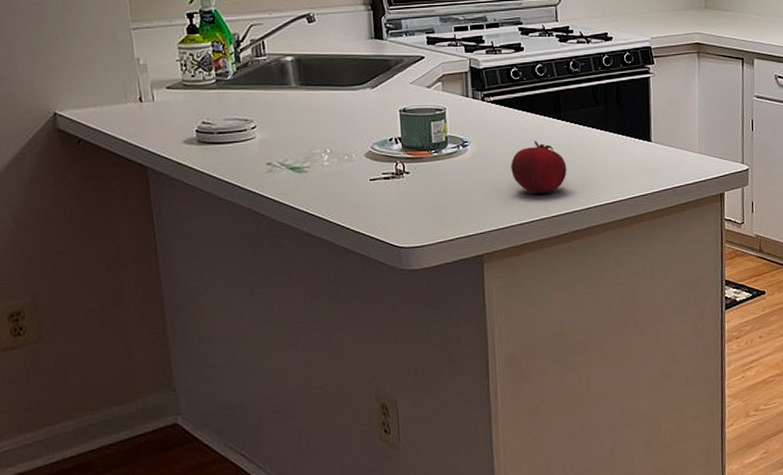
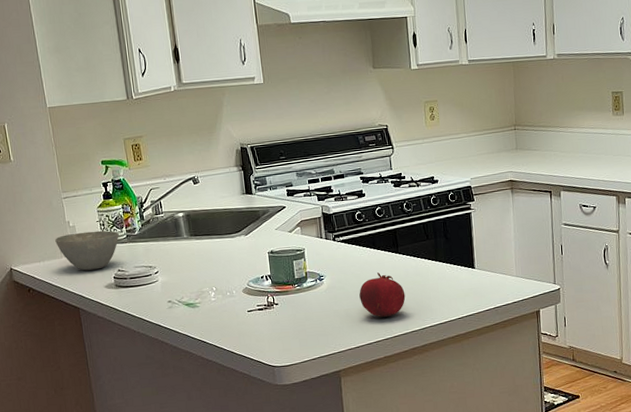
bowl: none [118,72,206,121] -> present [55,230,119,271]

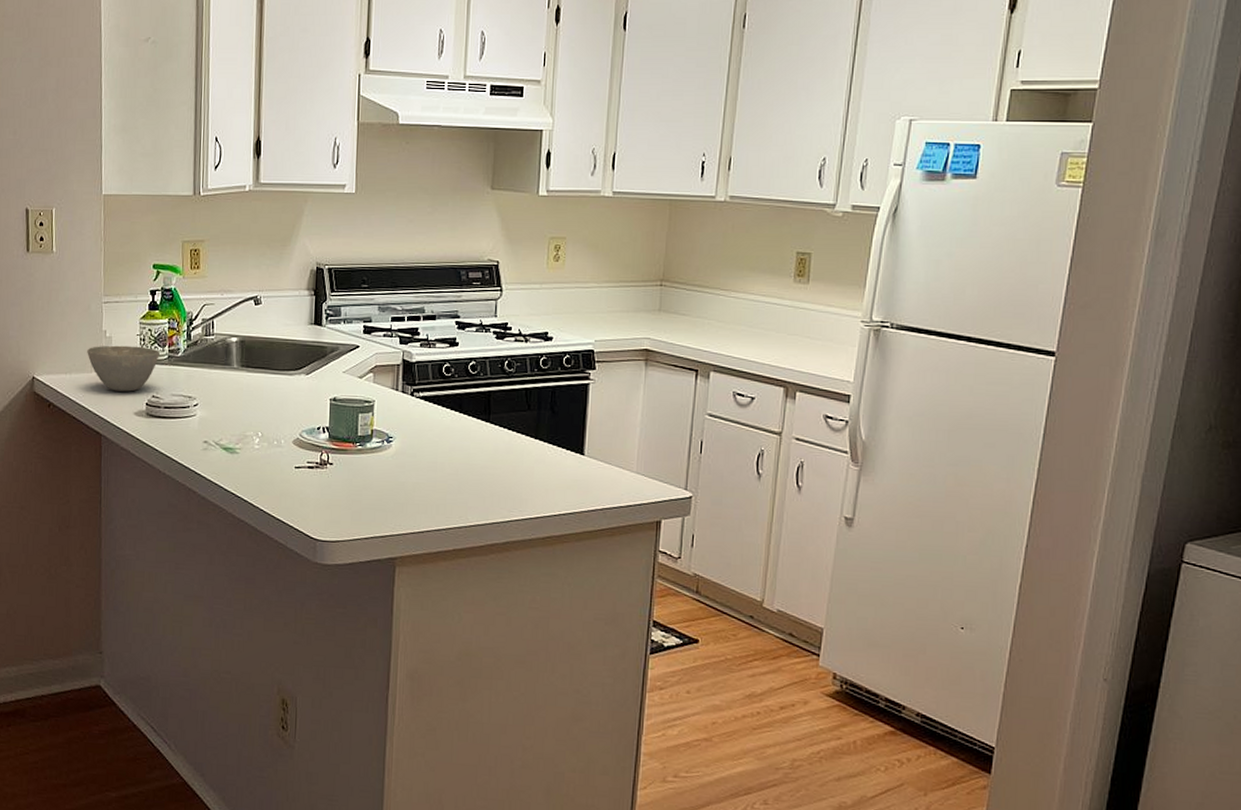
fruit: present [359,272,406,318] -> none [433,443,491,501]

